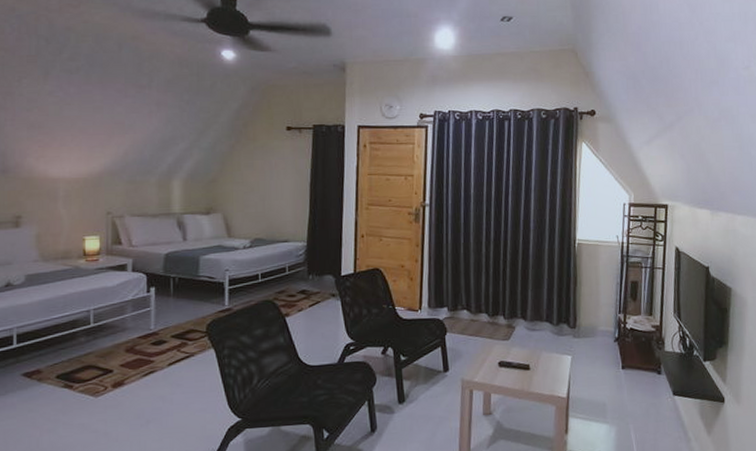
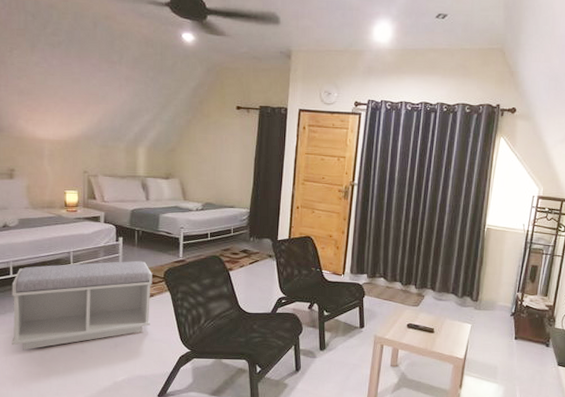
bench: none [14,313,192,439] -> present [11,260,152,350]

